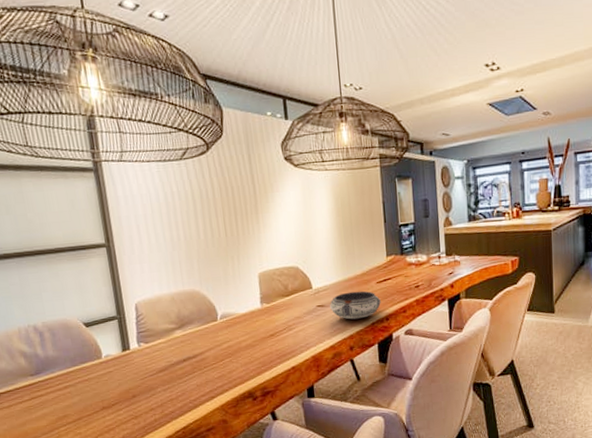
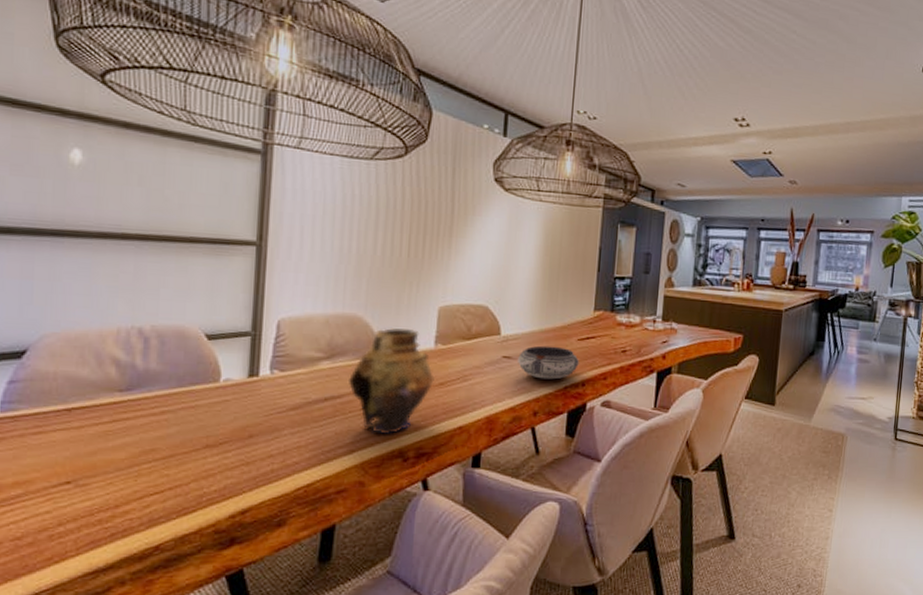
vase: none [199,295,267,382] -> present [349,328,436,435]

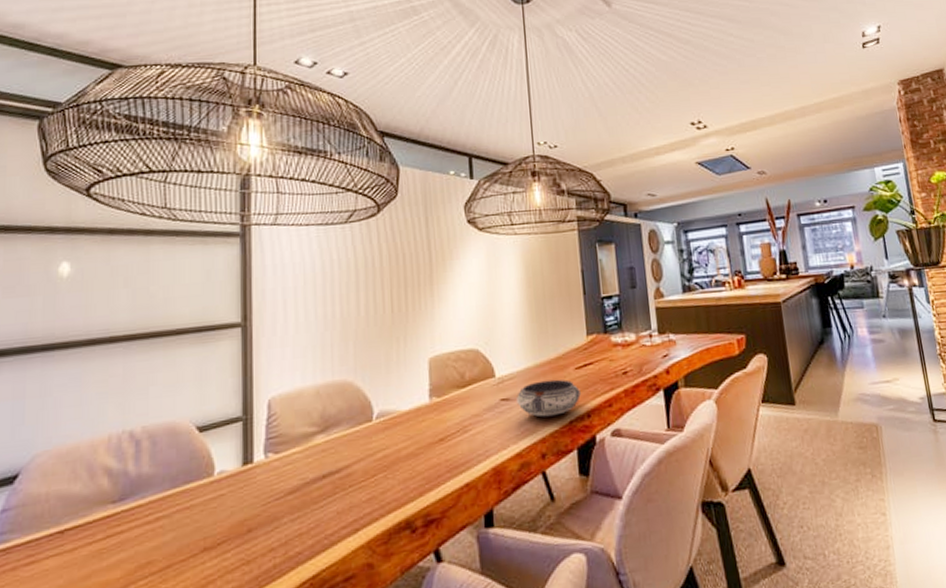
vase: present [349,328,436,435] -> none [346,386,435,507]

